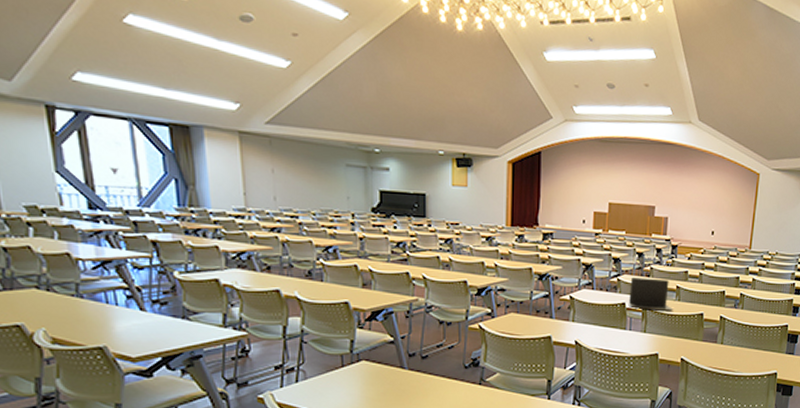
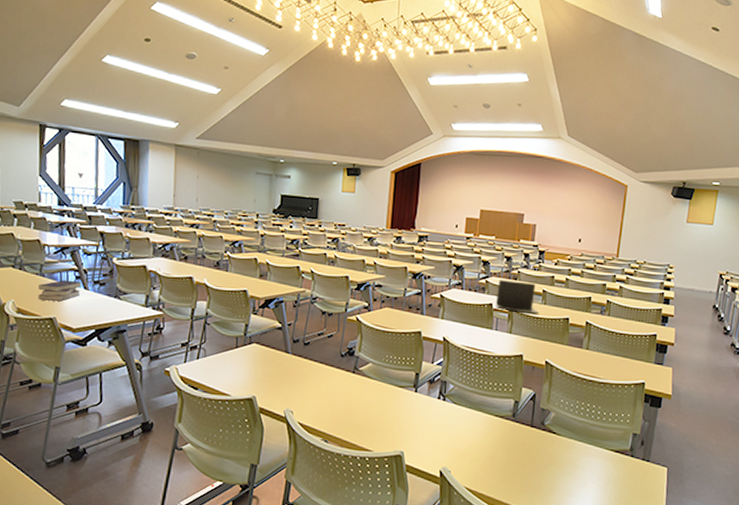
book: none [77,300,136,327] -> present [38,279,82,301]

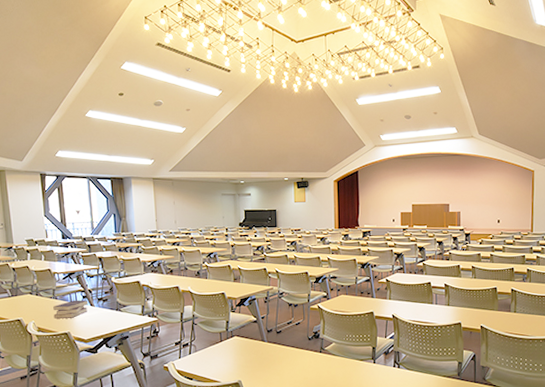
laptop computer: present [496,280,540,314] -> none [433,261,471,288]

